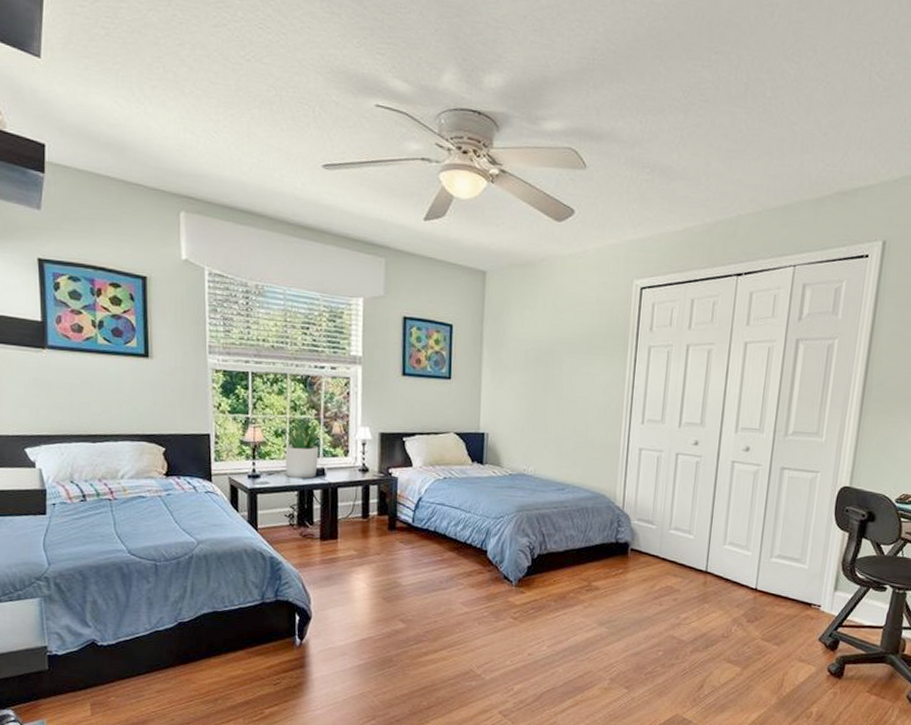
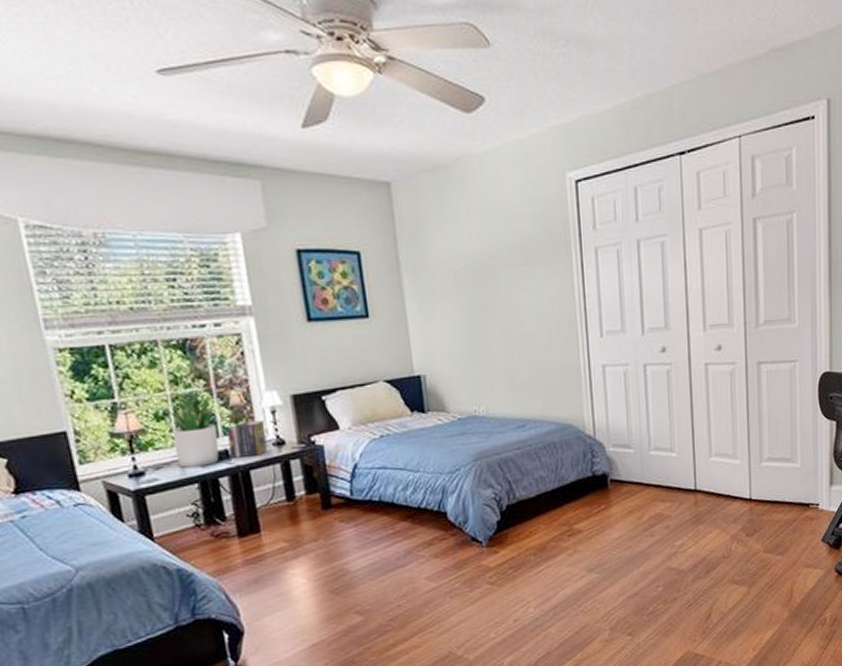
books: none [325,448,356,477] -> present [227,419,268,458]

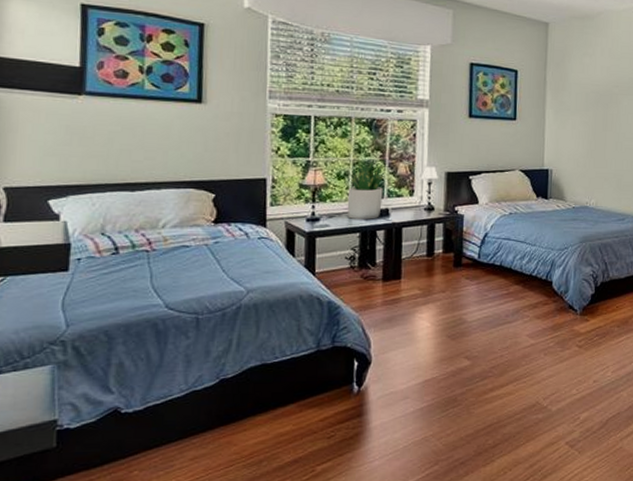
books: present [227,419,268,458] -> none [390,188,421,217]

